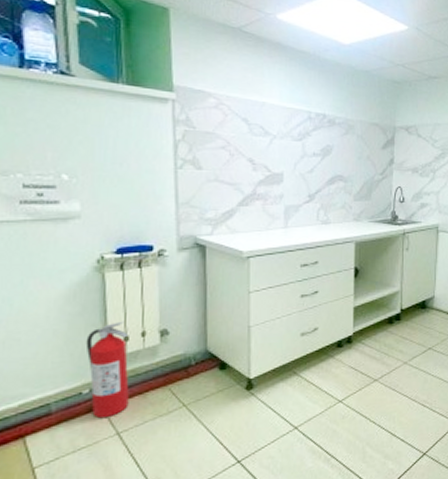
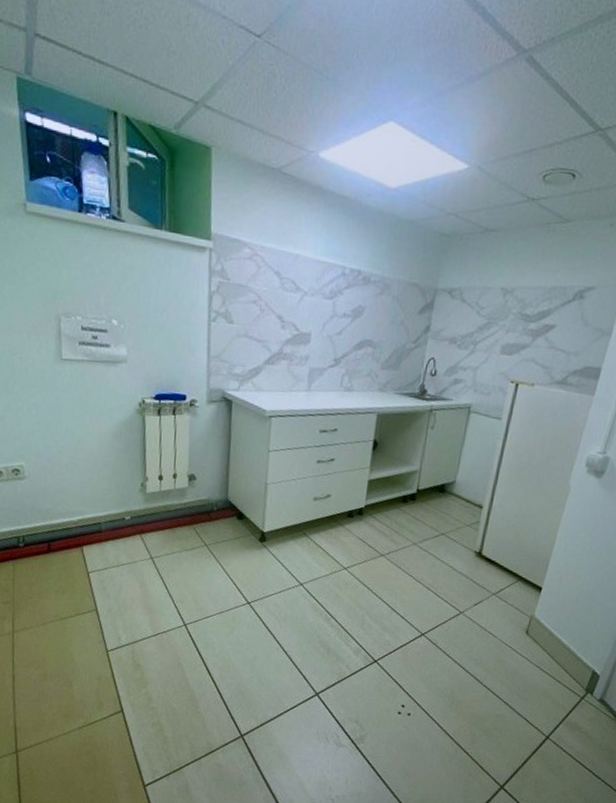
fire extinguisher: present [85,321,129,419] -> none [128,461,162,544]

